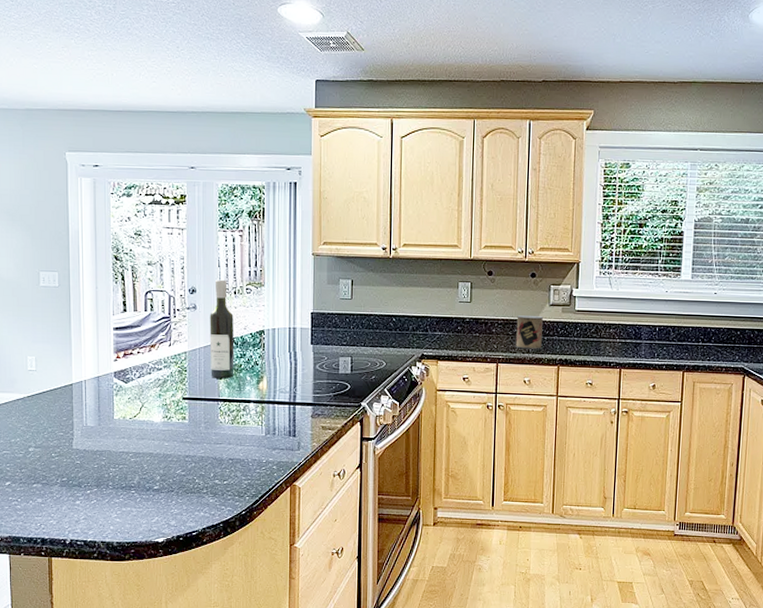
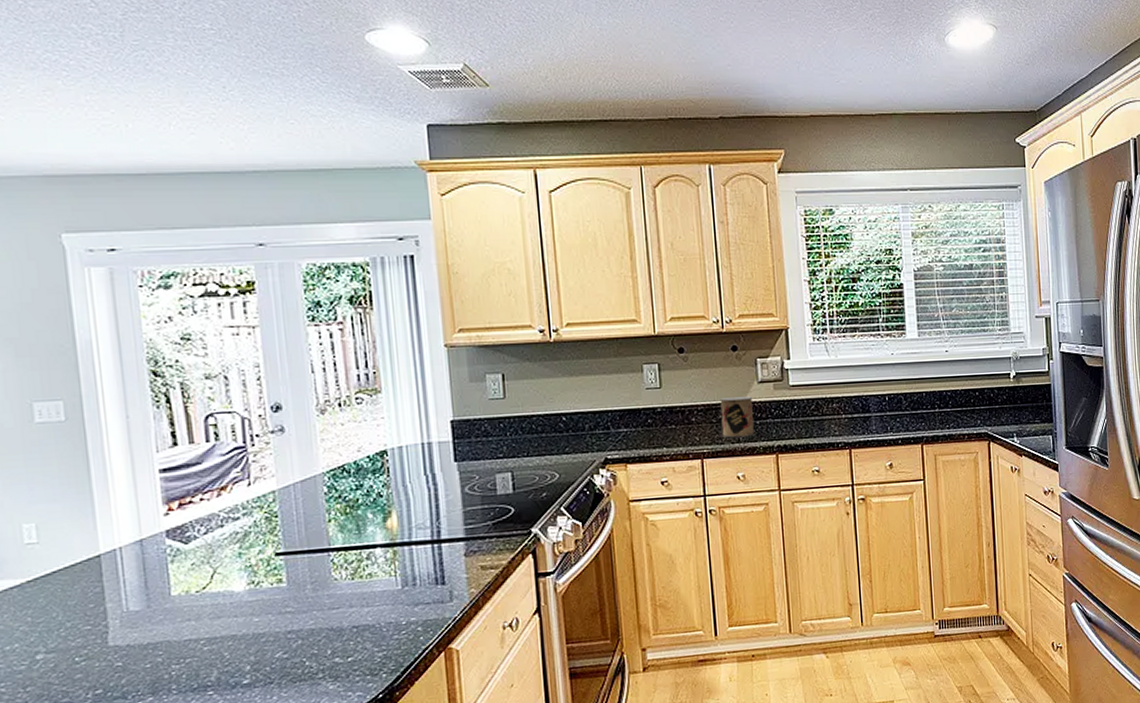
bottle: present [209,279,235,379] -> none [305,389,350,522]

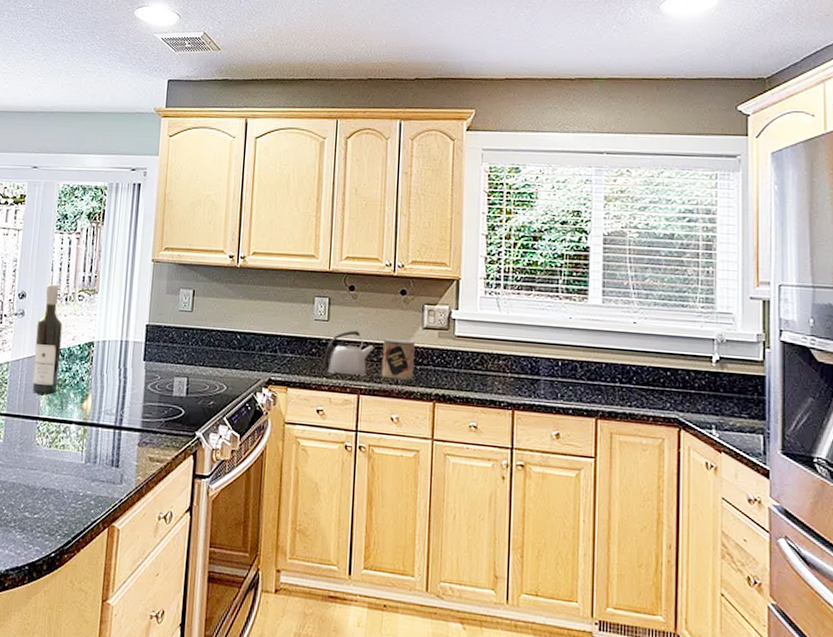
bottle: none [305,389,350,522] -> present [32,284,63,395]
kettle: none [661,394,712,443] -> present [323,330,374,377]

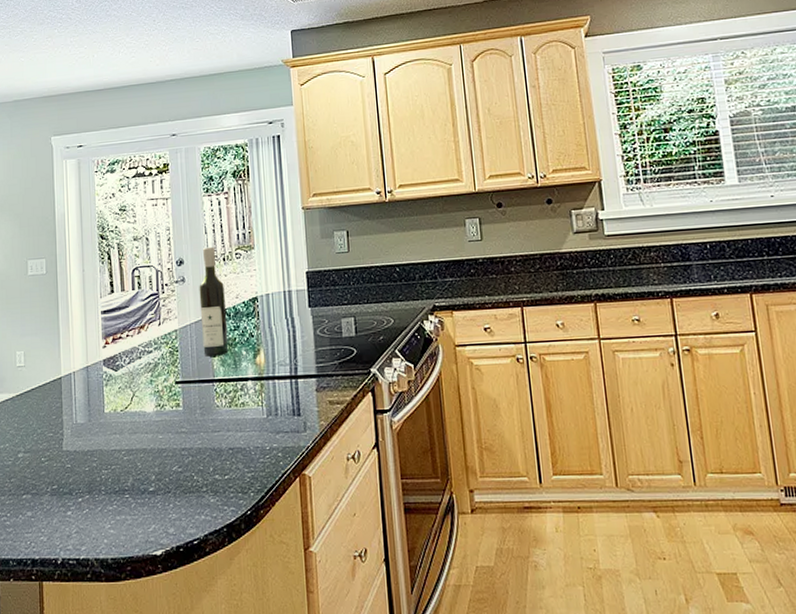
kettle: present [323,330,374,377] -> none [483,245,530,291]
tin can: present [381,338,415,381] -> none [537,246,572,287]

